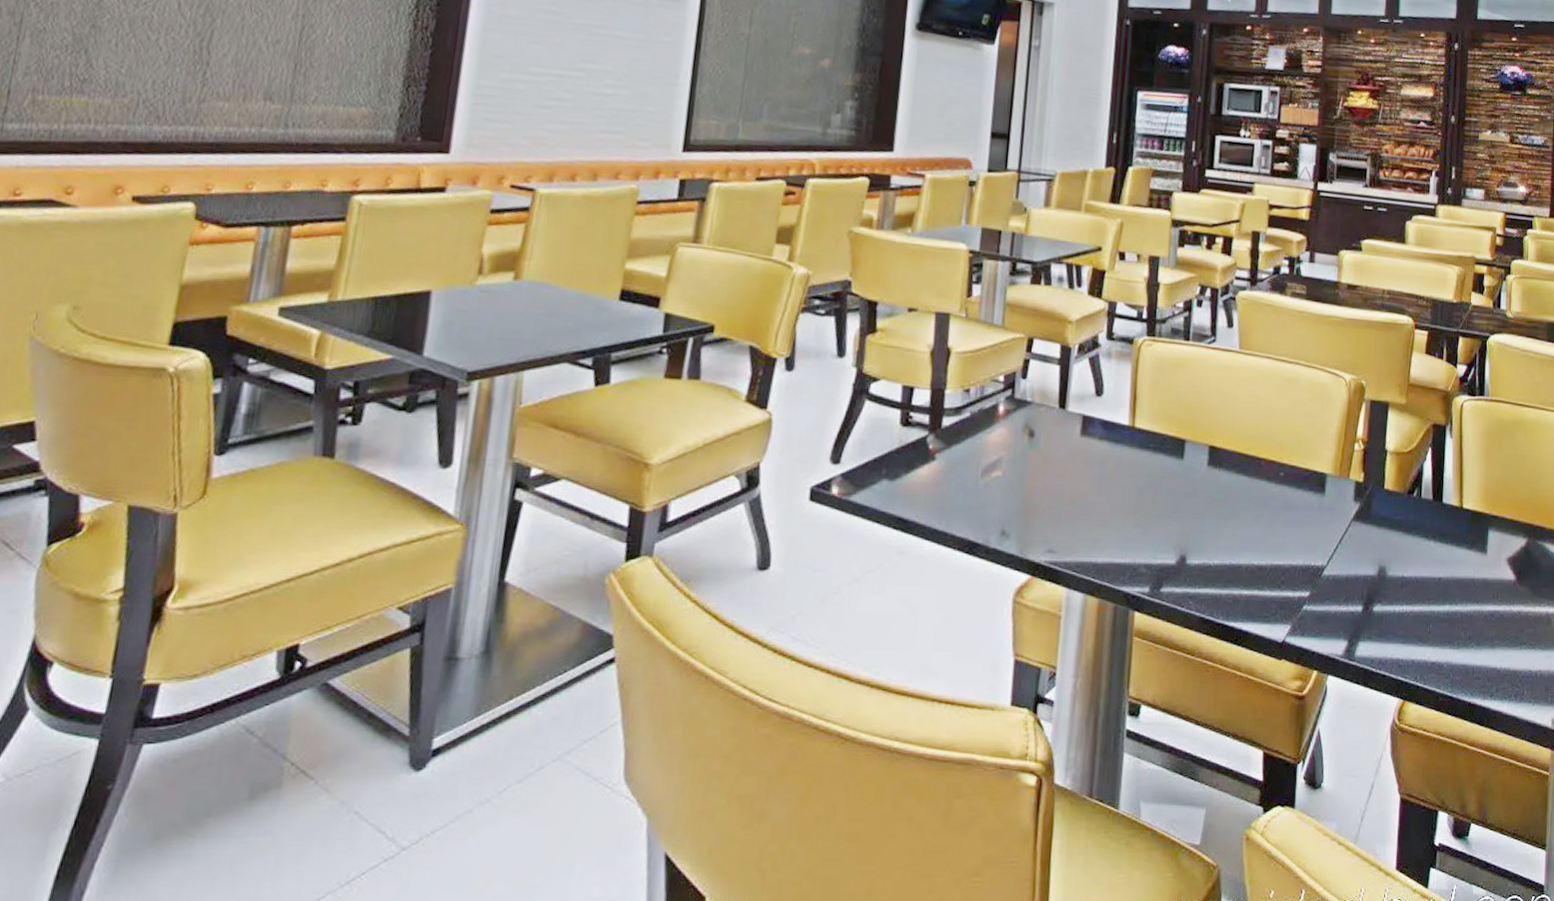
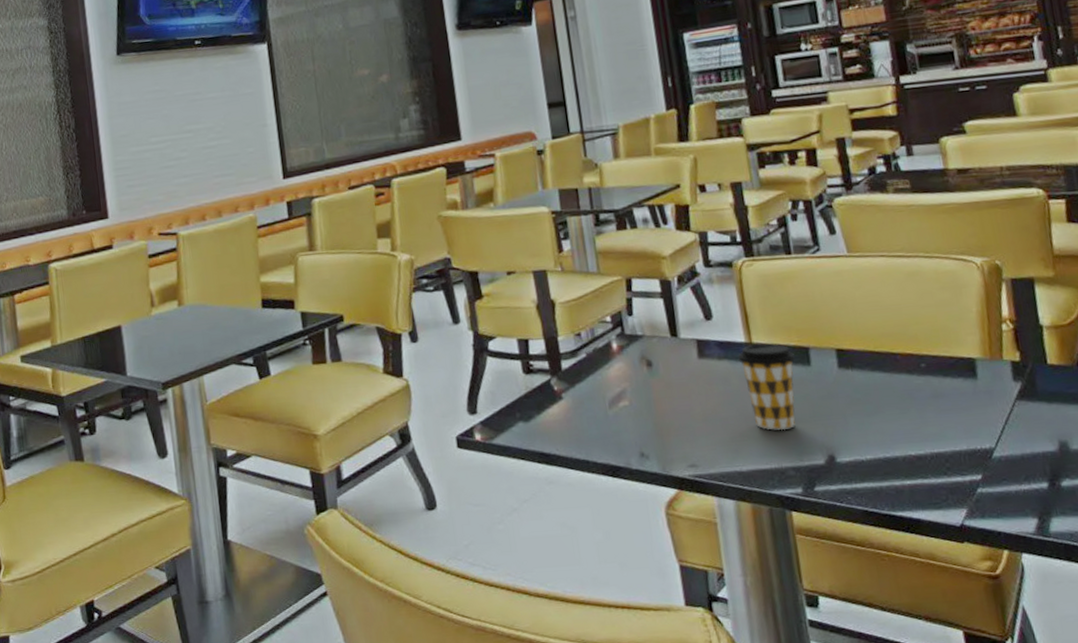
coffee cup: none [1118,429,1172,524] -> present [738,343,796,431]

